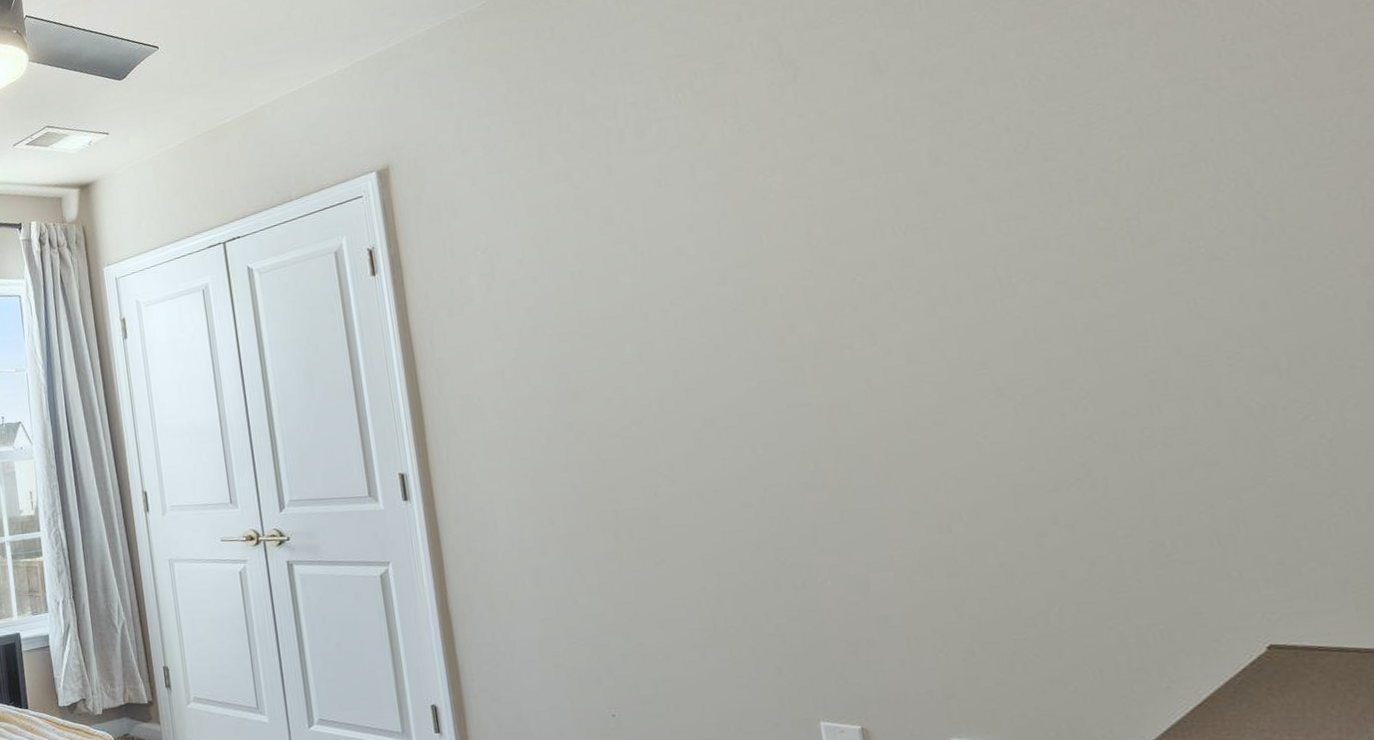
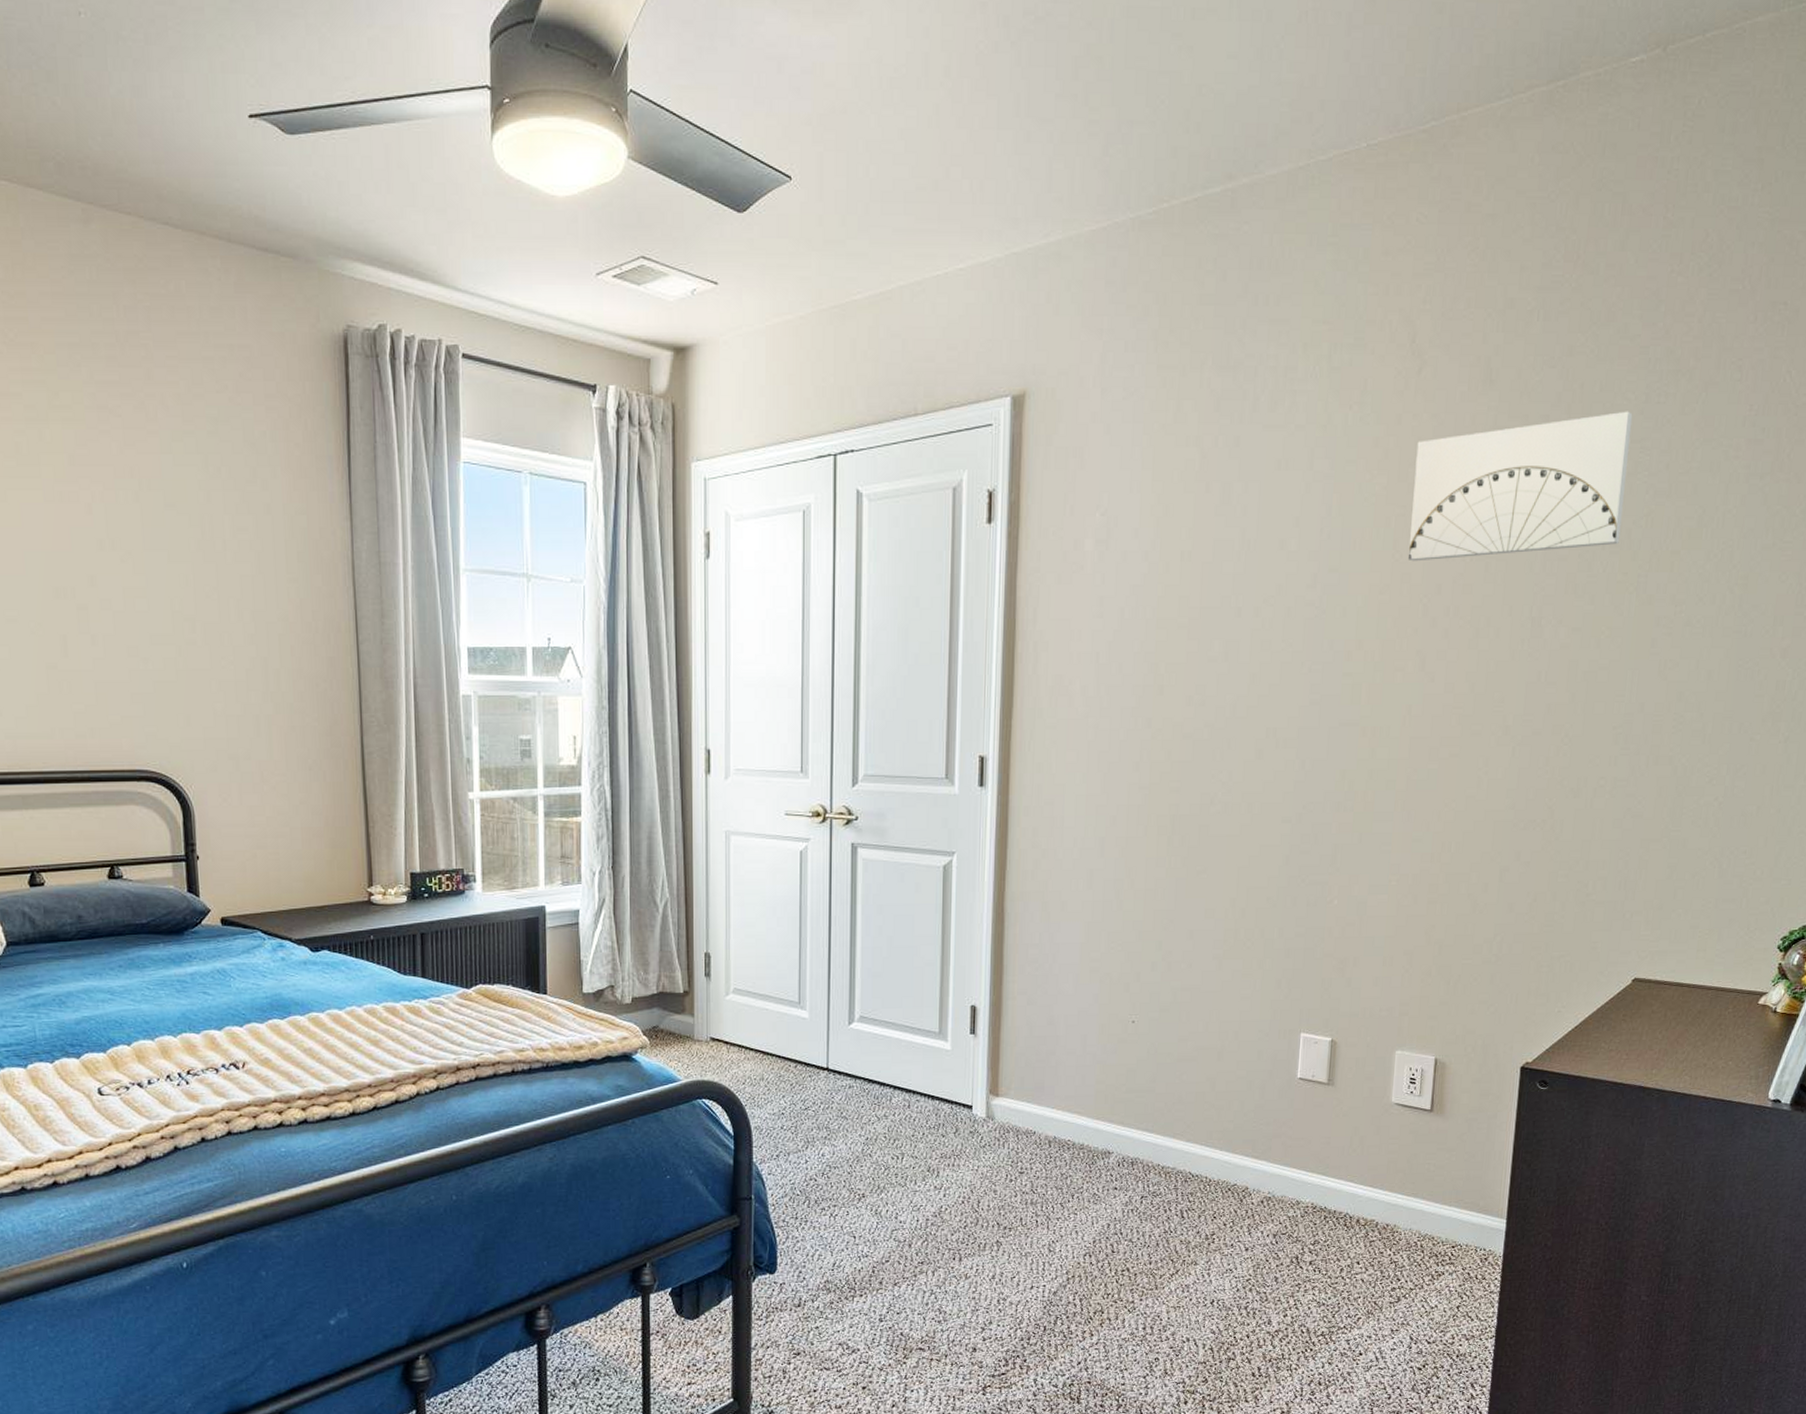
wall art: none [809,68,1090,245] -> present [1409,411,1633,562]

